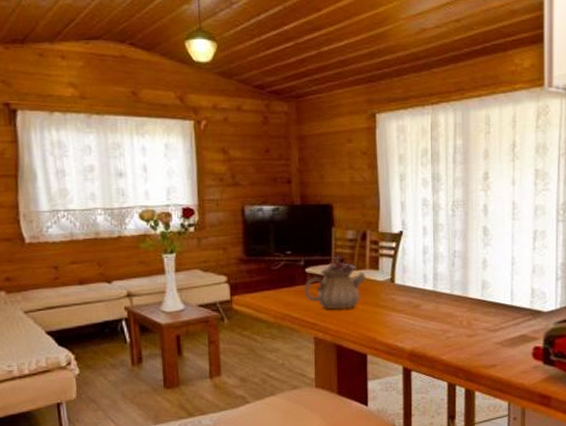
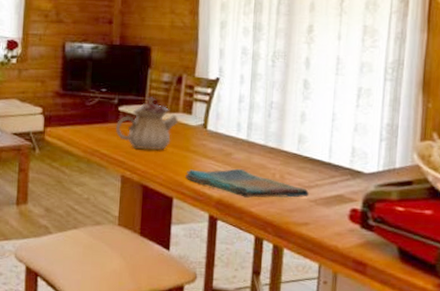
dish towel: none [377,319,495,347] -> present [185,168,309,198]

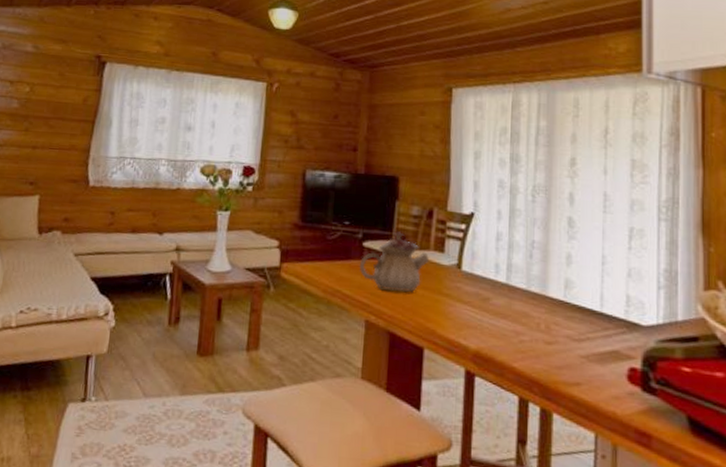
dish towel: present [185,168,309,198] -> none [438,315,579,352]

